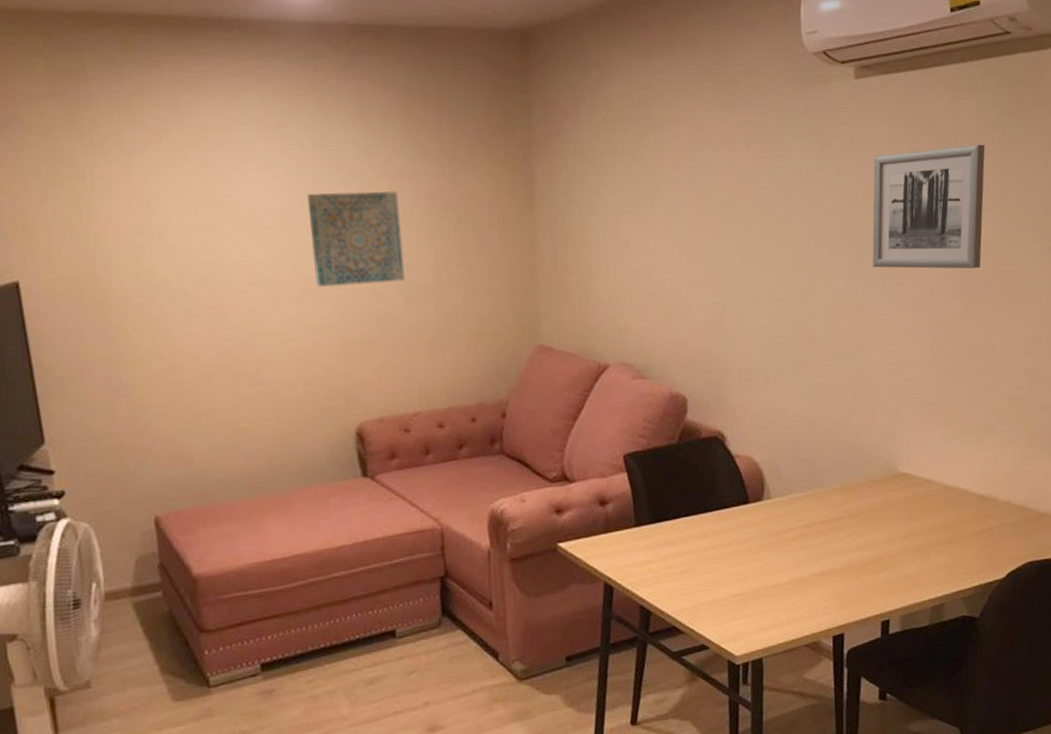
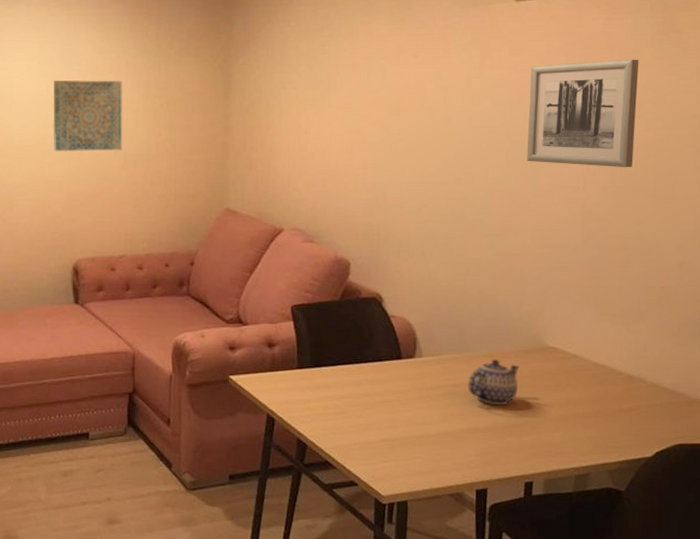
teapot: none [820,493,872,543] -> present [468,360,519,406]

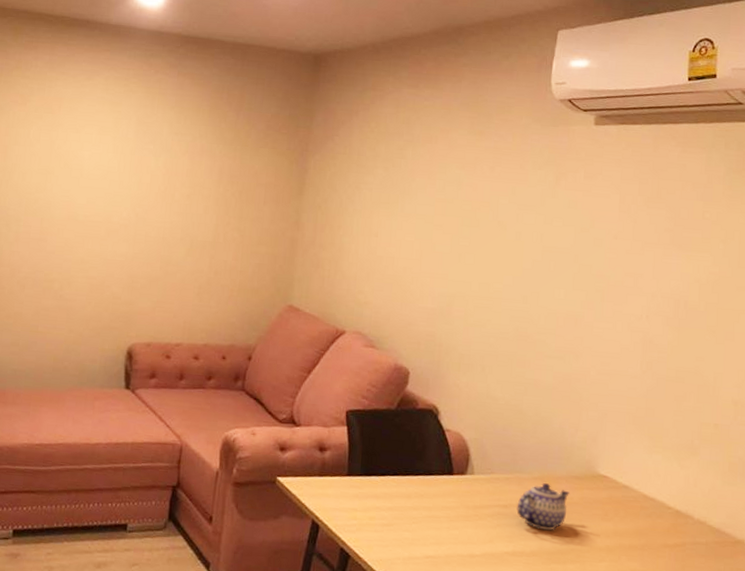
wall art: present [53,80,122,152] -> none [119,157,196,236]
wall art: present [527,59,639,168] -> none [593,191,710,302]

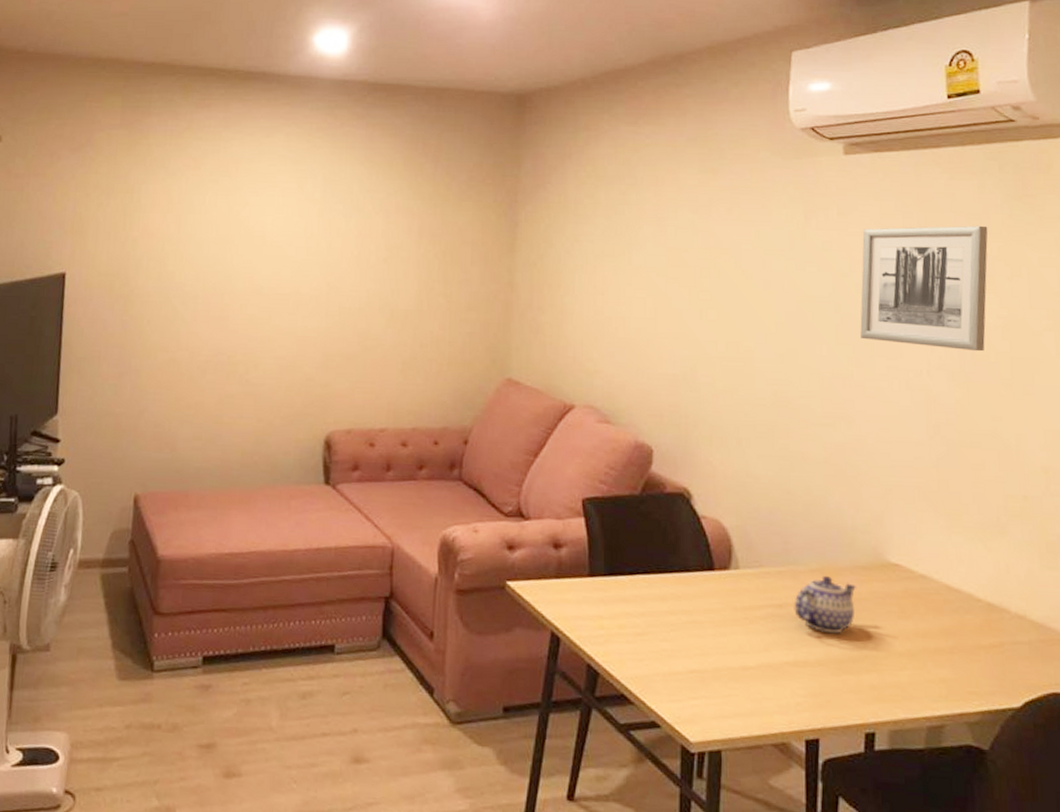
wall art: none [593,191,710,302] -> present [860,225,988,352]

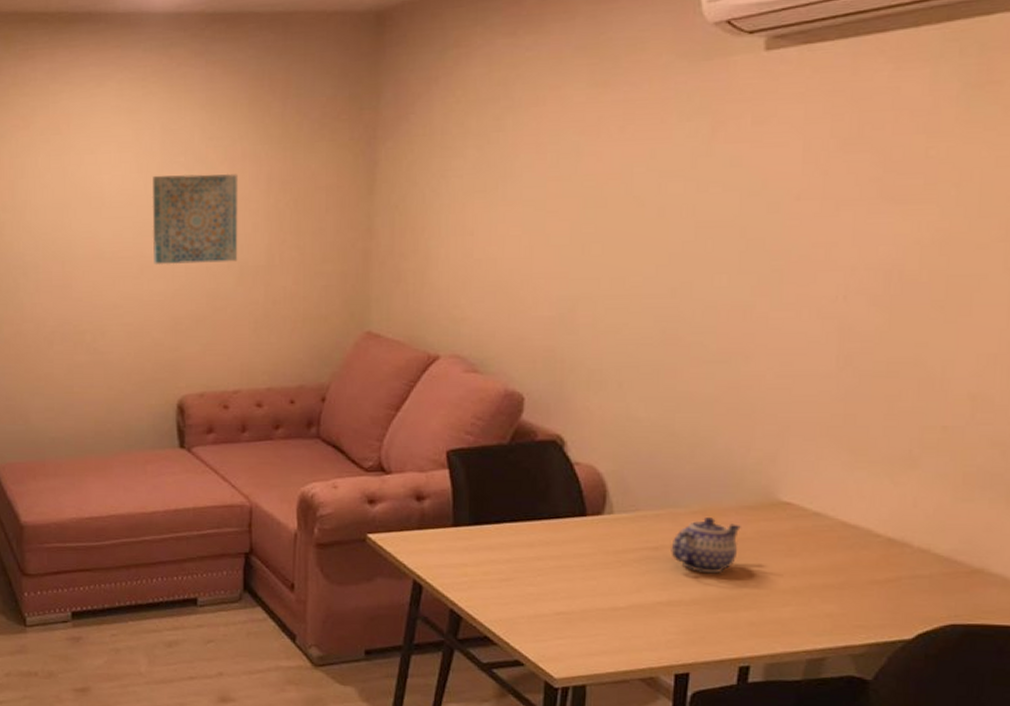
wall art: none [309,220,392,305] -> present [152,173,238,265]
wall art: present [860,225,988,352] -> none [768,123,937,271]

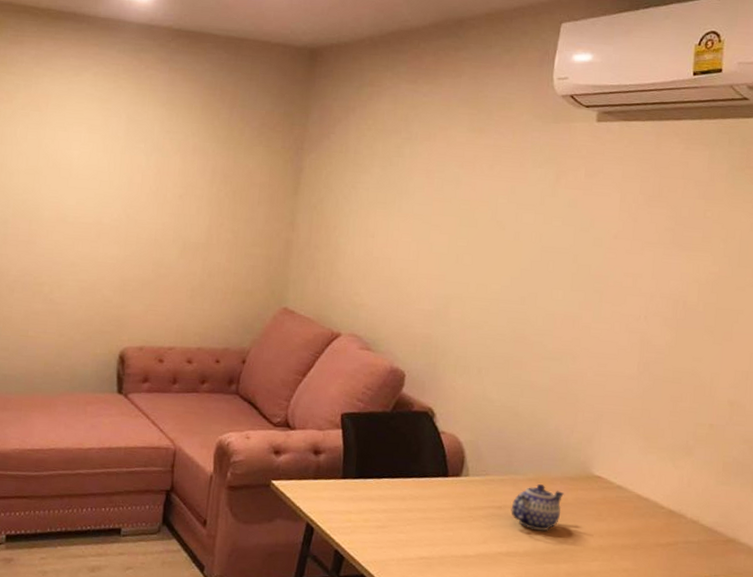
wall art: present [152,173,238,265] -> none [110,156,188,237]

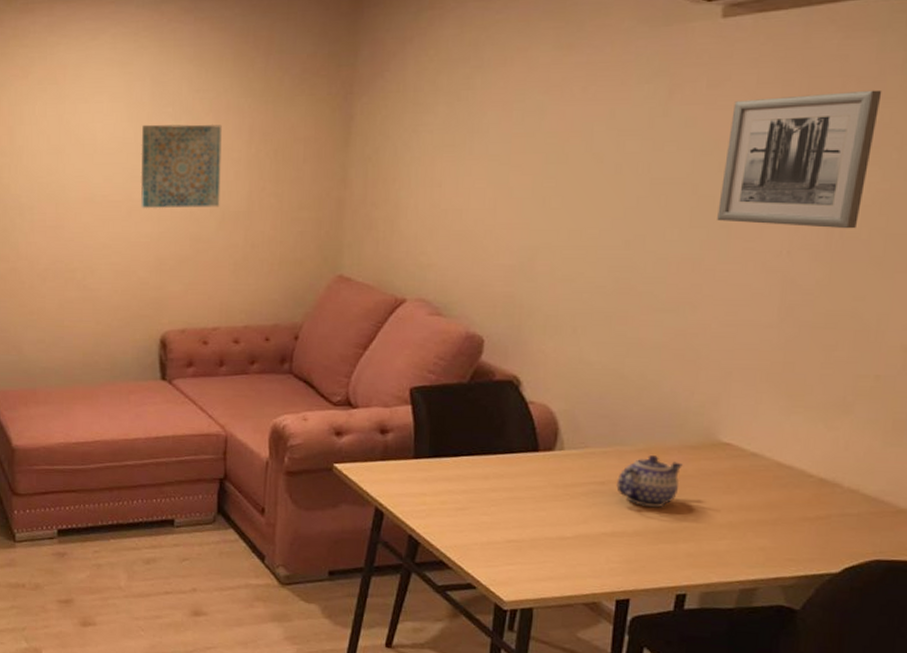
wall art: none [110,156,188,237] -> present [140,124,222,209]
wall art: none [592,189,712,302] -> present [717,90,882,229]

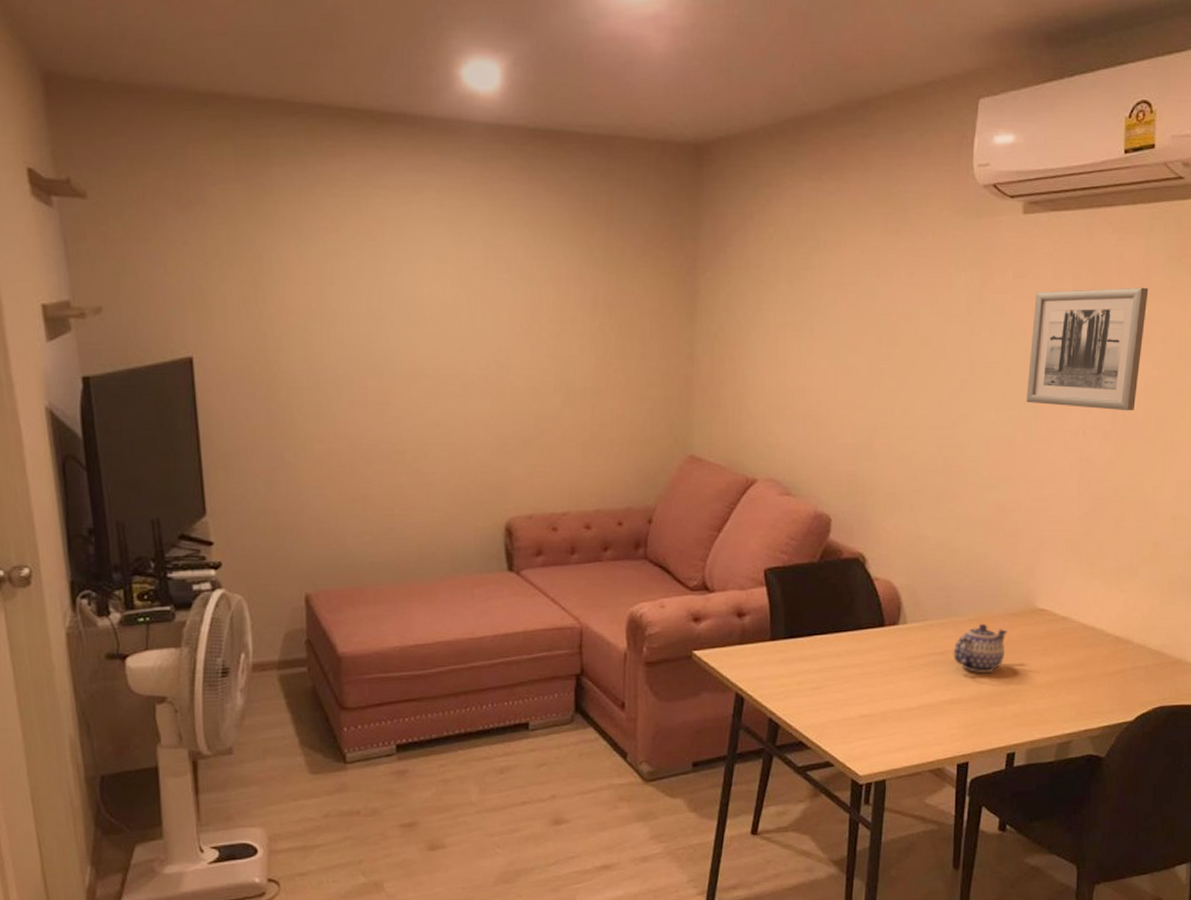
wall art: present [140,124,222,209] -> none [475,291,564,384]

